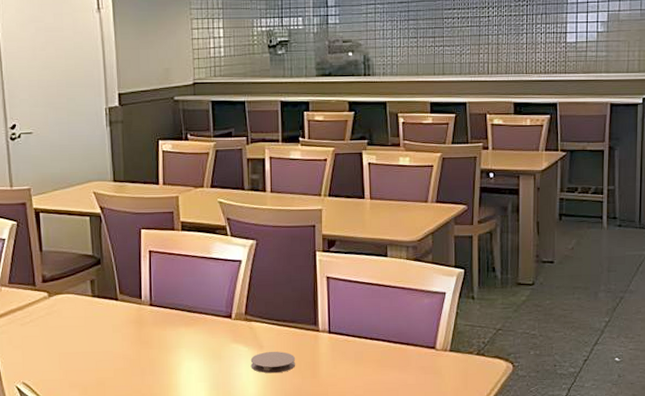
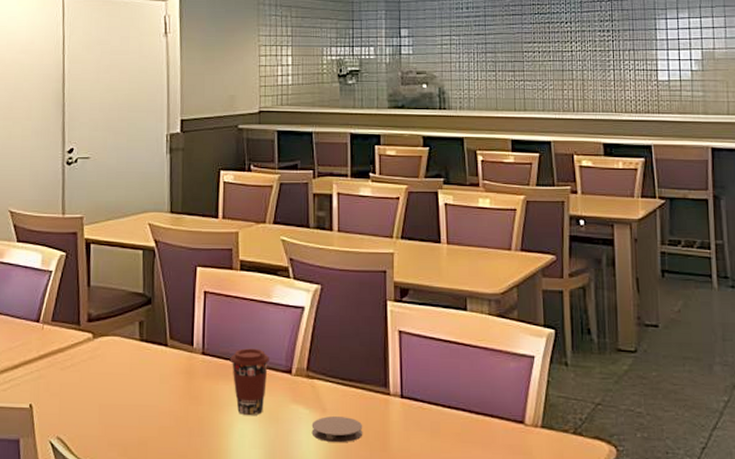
coffee cup: none [175,298,211,355] -> present [229,348,269,415]

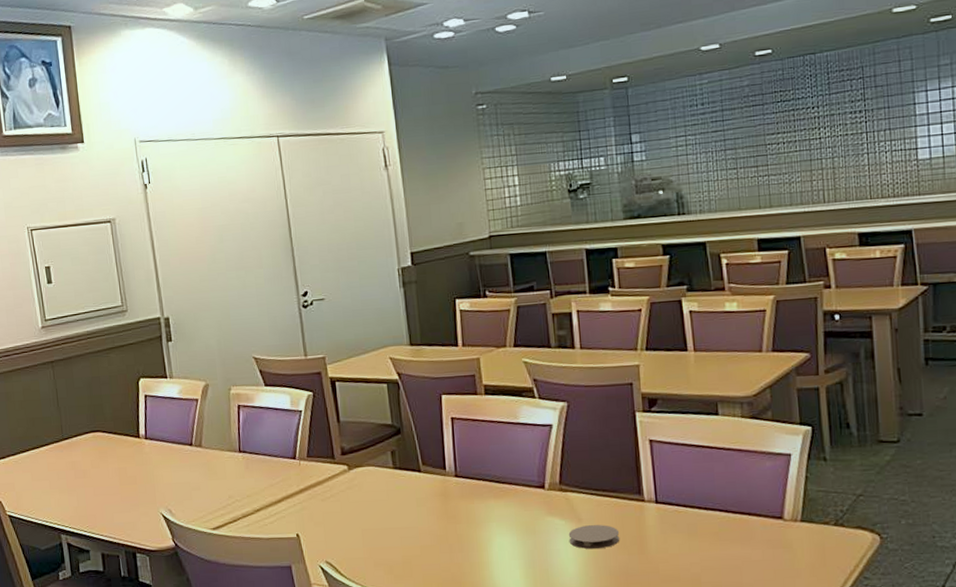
coffee cup: present [229,348,269,415] -> none [482,467,522,530]

